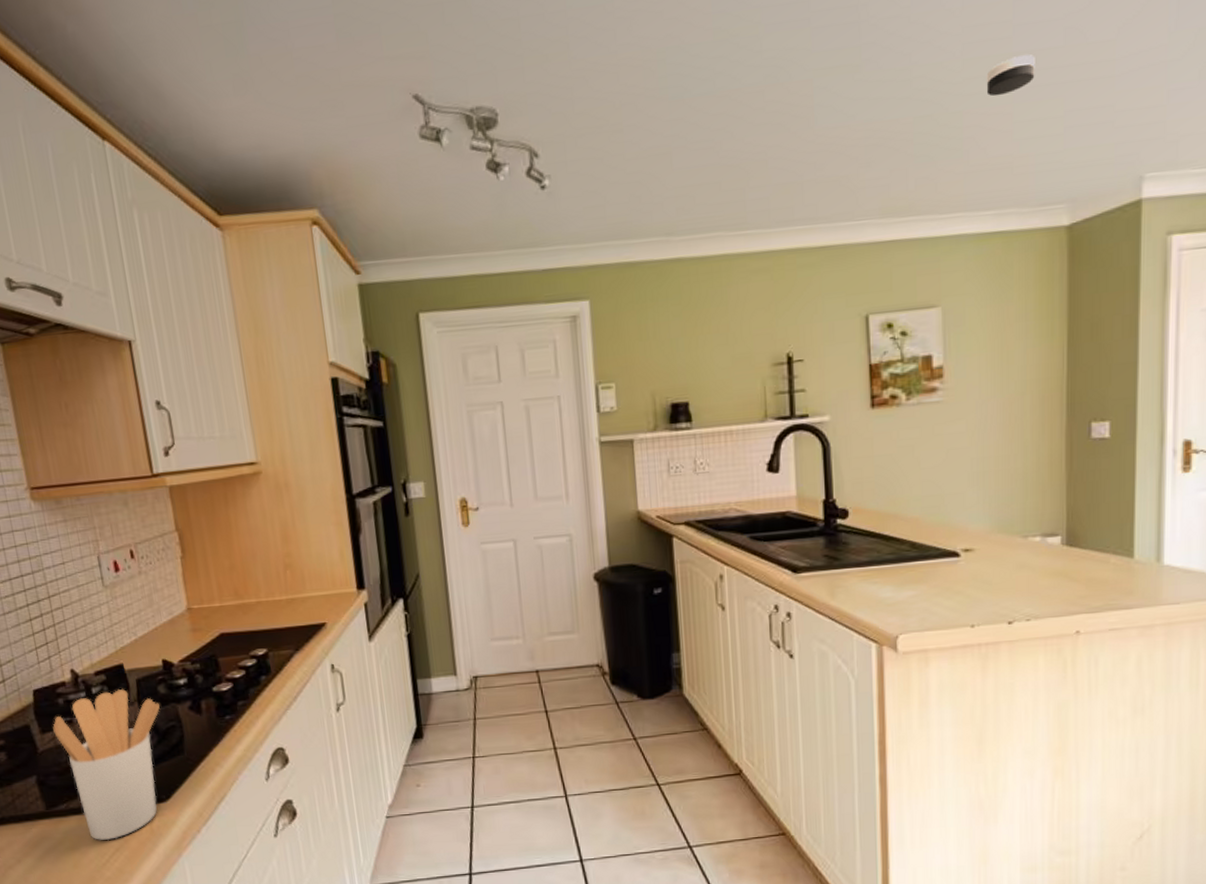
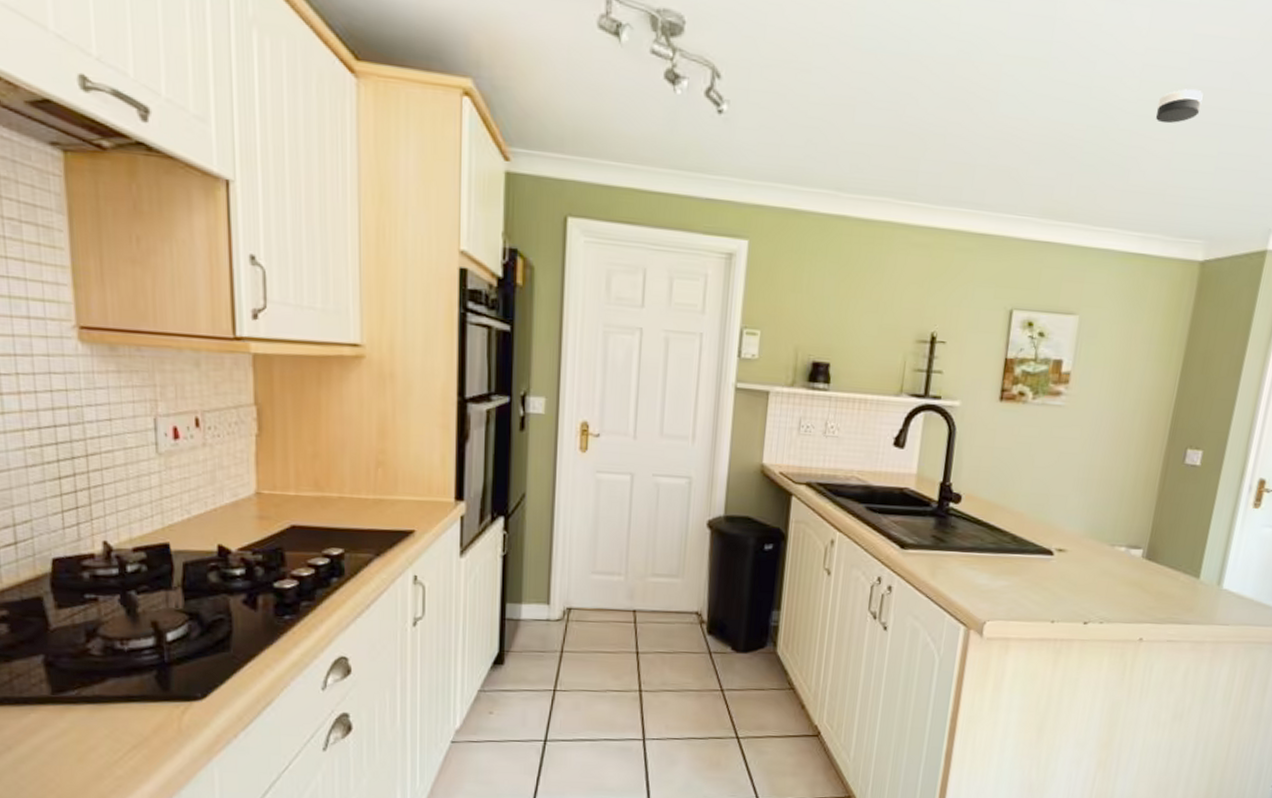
utensil holder: present [53,688,160,841] -> none [72,570,208,736]

